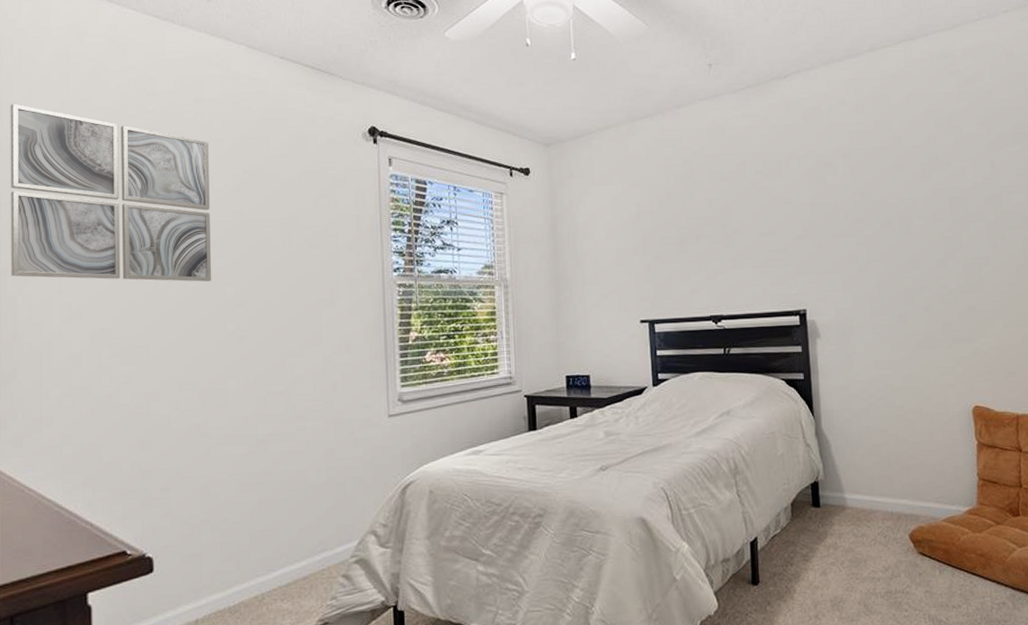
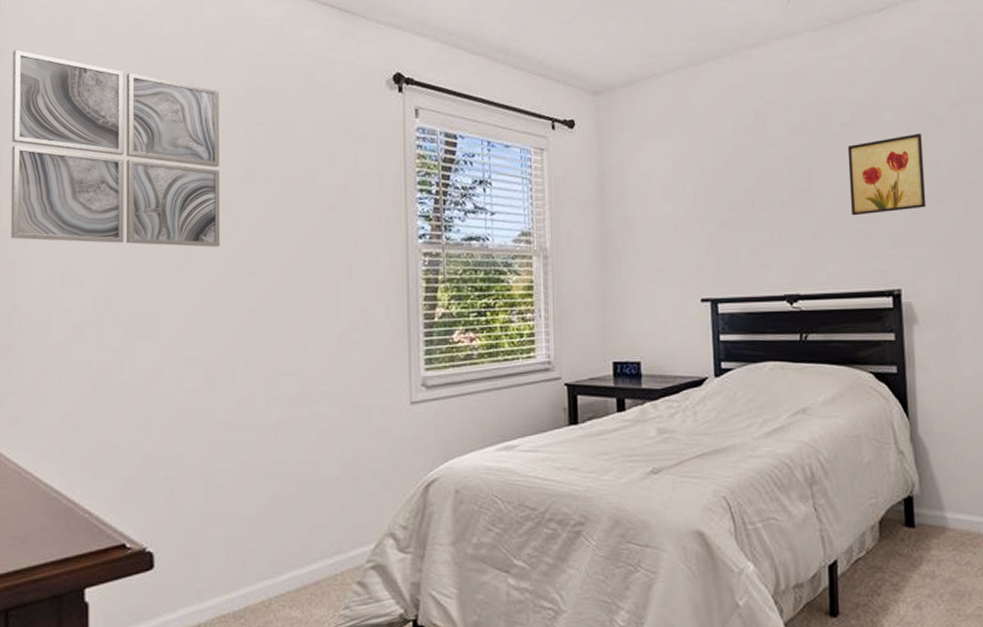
wall art: none [760,179,826,249] -> present [847,133,927,216]

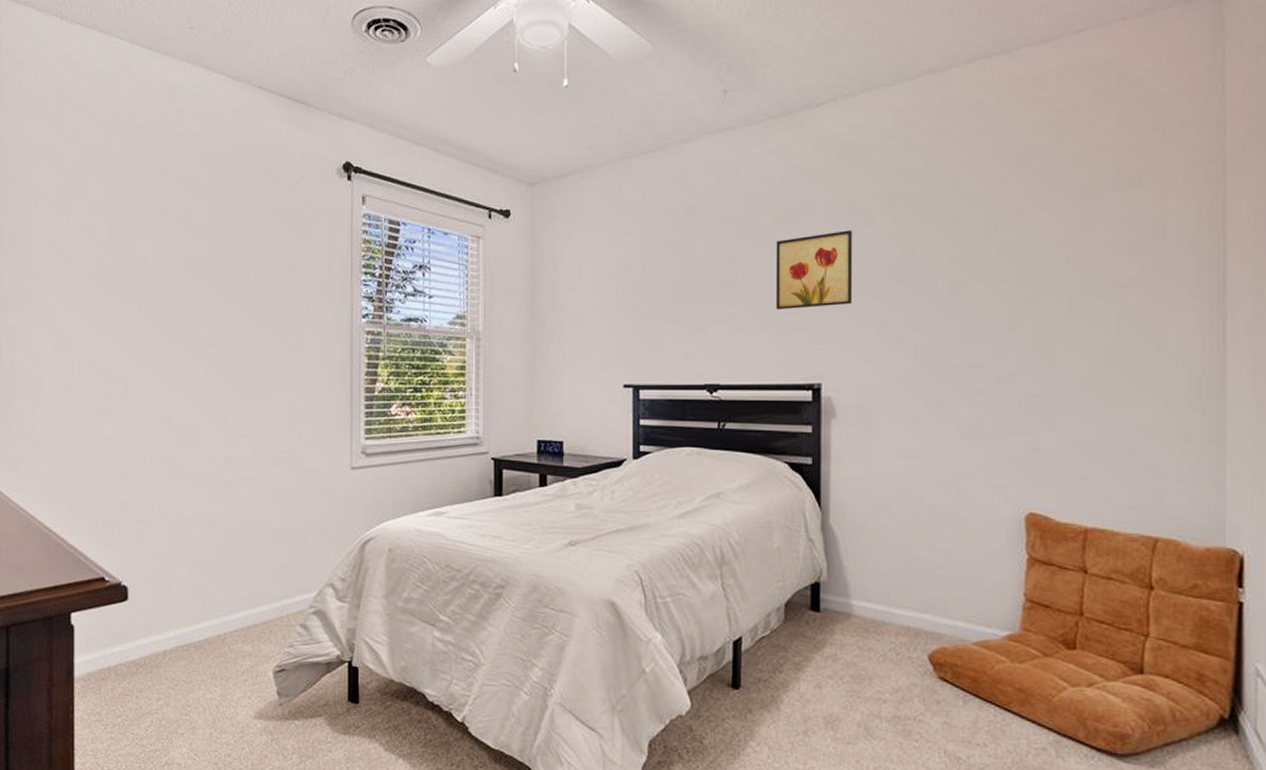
wall art: present [10,49,221,247] -> none [9,136,187,319]

